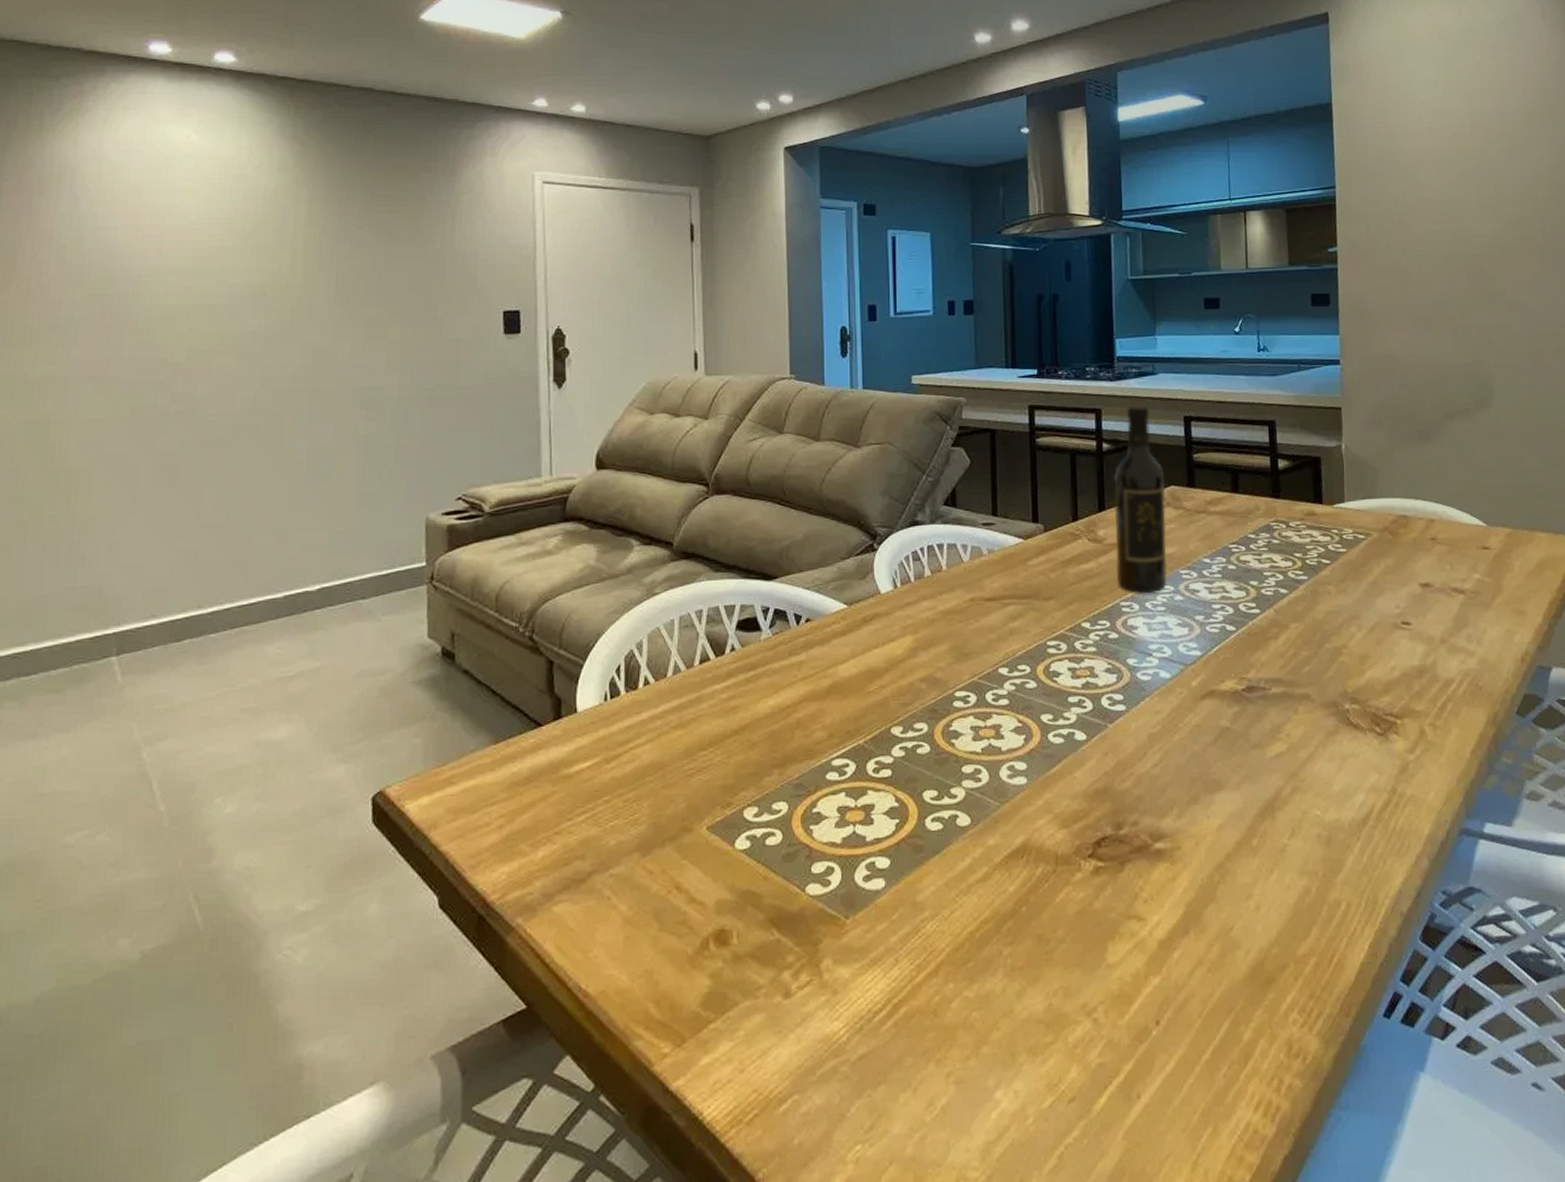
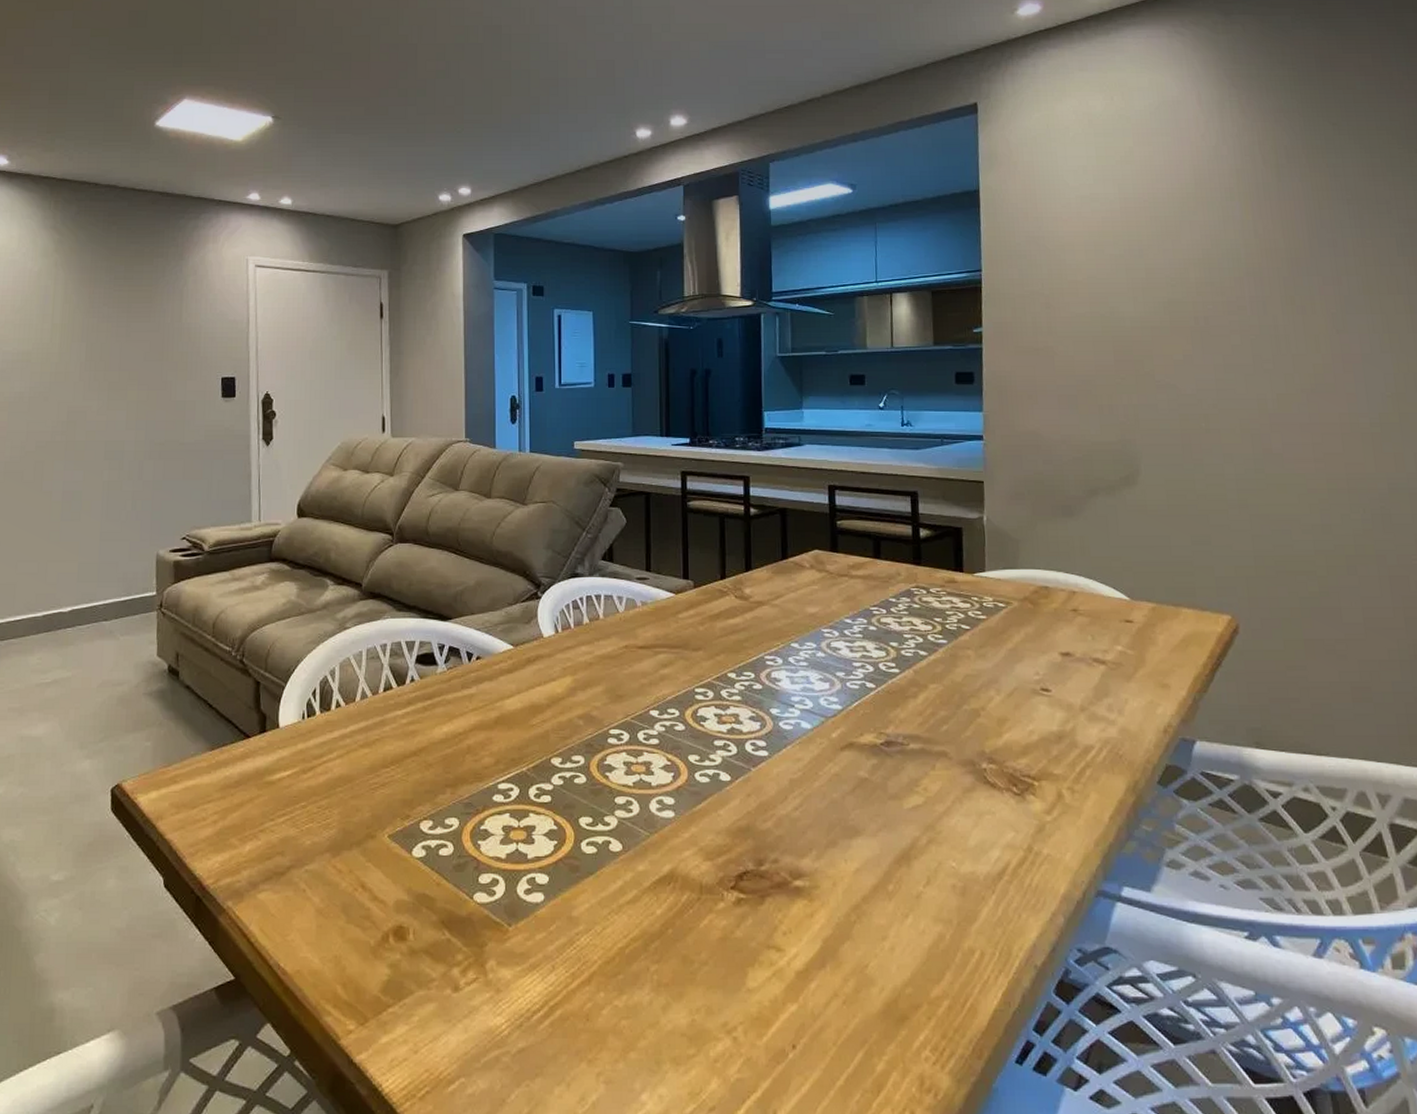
wine bottle: present [1113,405,1168,593] -> none [760,474,810,648]

